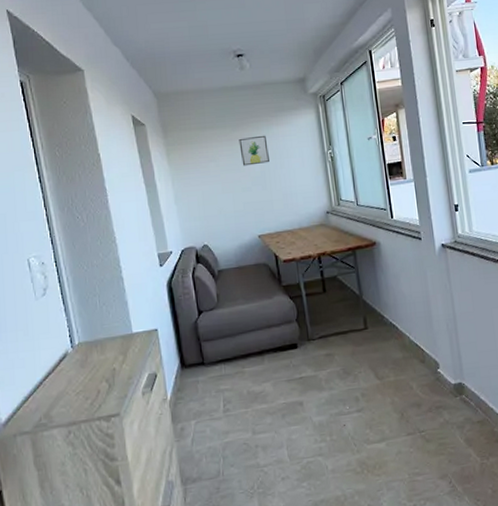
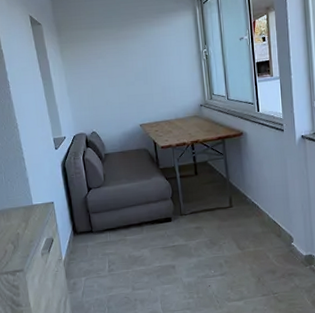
wall art: present [239,135,270,166] -> none [124,35,151,63]

